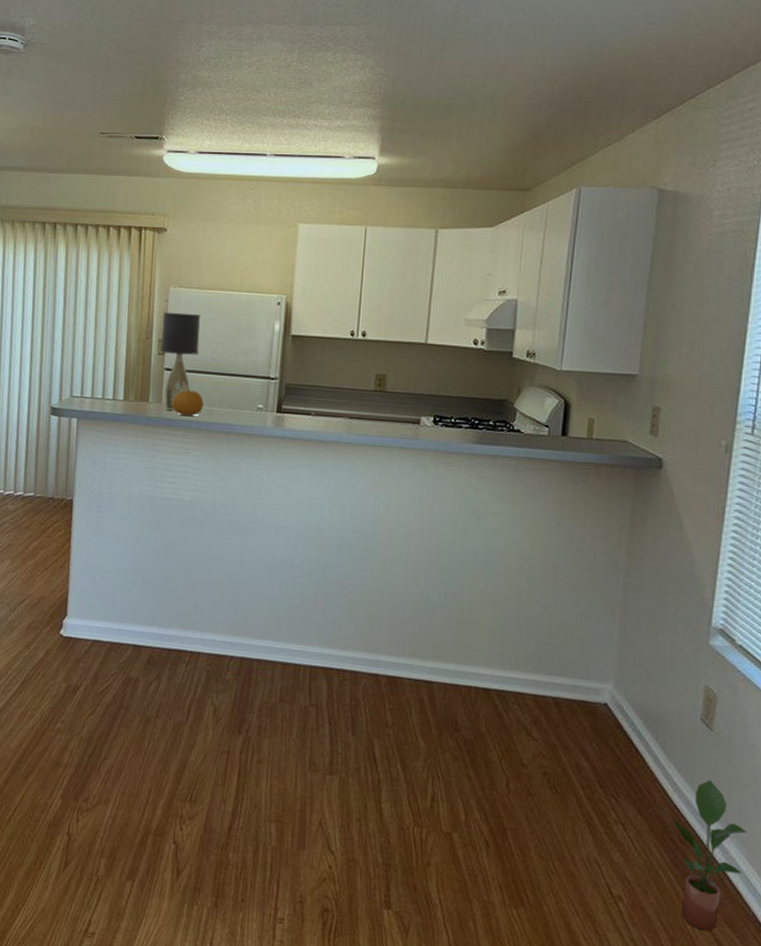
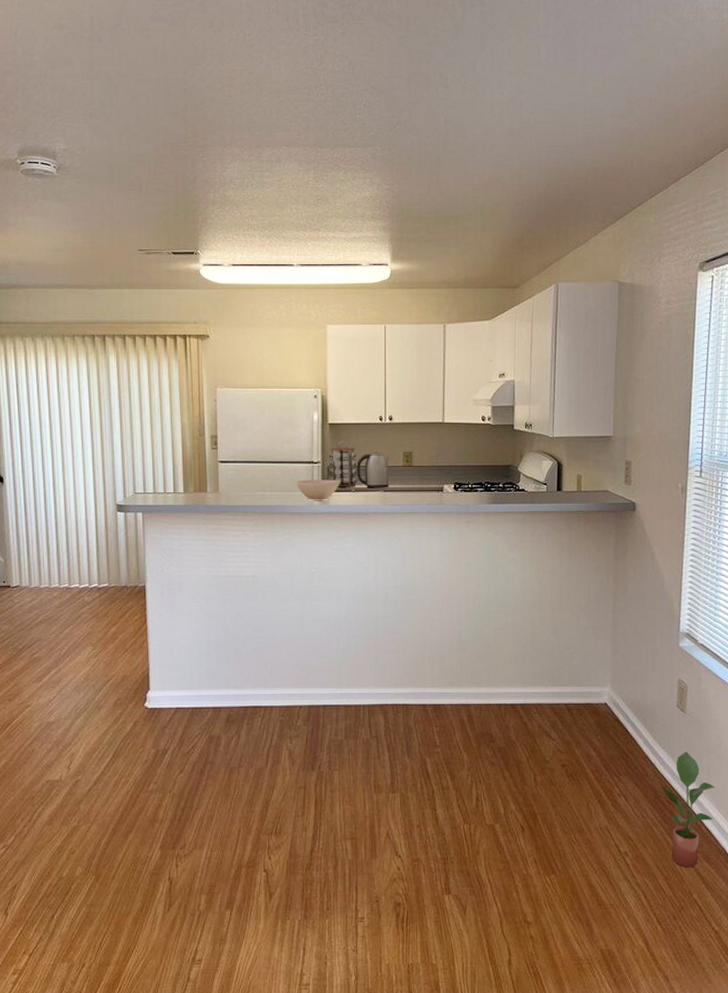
table lamp: present [160,311,202,412] -> none [213,410,248,499]
fruit: present [172,389,204,417] -> none [229,478,257,502]
bowl: none [248,397,299,423] -> present [296,479,340,500]
spice rack: none [287,356,321,410] -> present [329,441,357,487]
kettle: none [319,372,358,415] -> present [357,452,389,488]

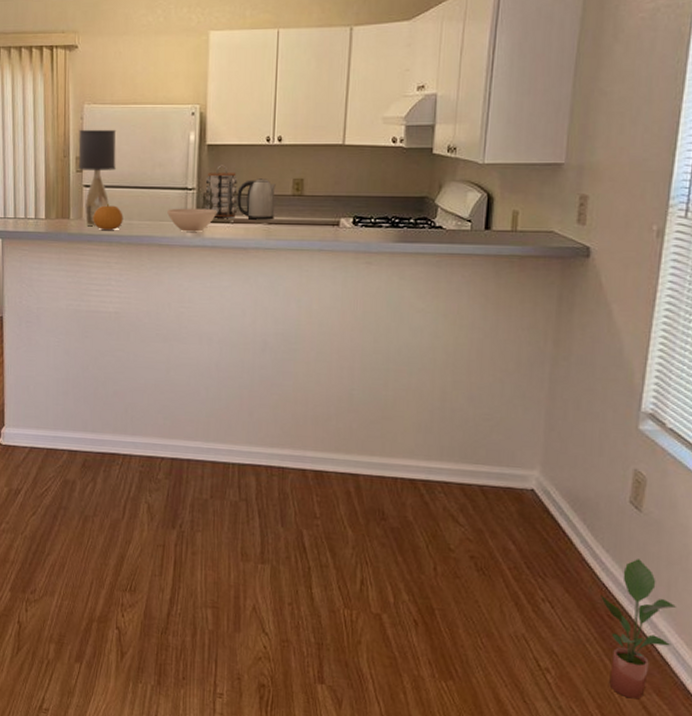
table lamp: none [213,410,248,499] -> present [78,129,117,227]
fruit: none [229,478,257,502] -> present [93,204,123,231]

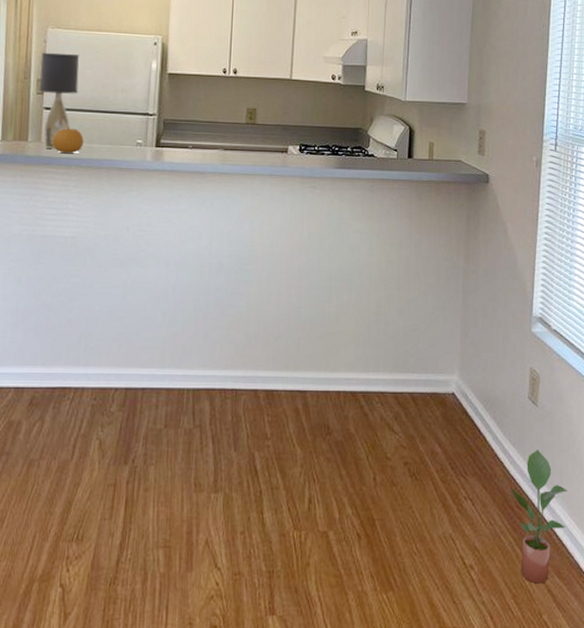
bowl: present [167,208,218,232] -> none [128,132,177,156]
spice rack: present [205,165,238,218] -> none [166,93,196,144]
kettle: present [237,178,276,220] -> none [195,107,231,146]

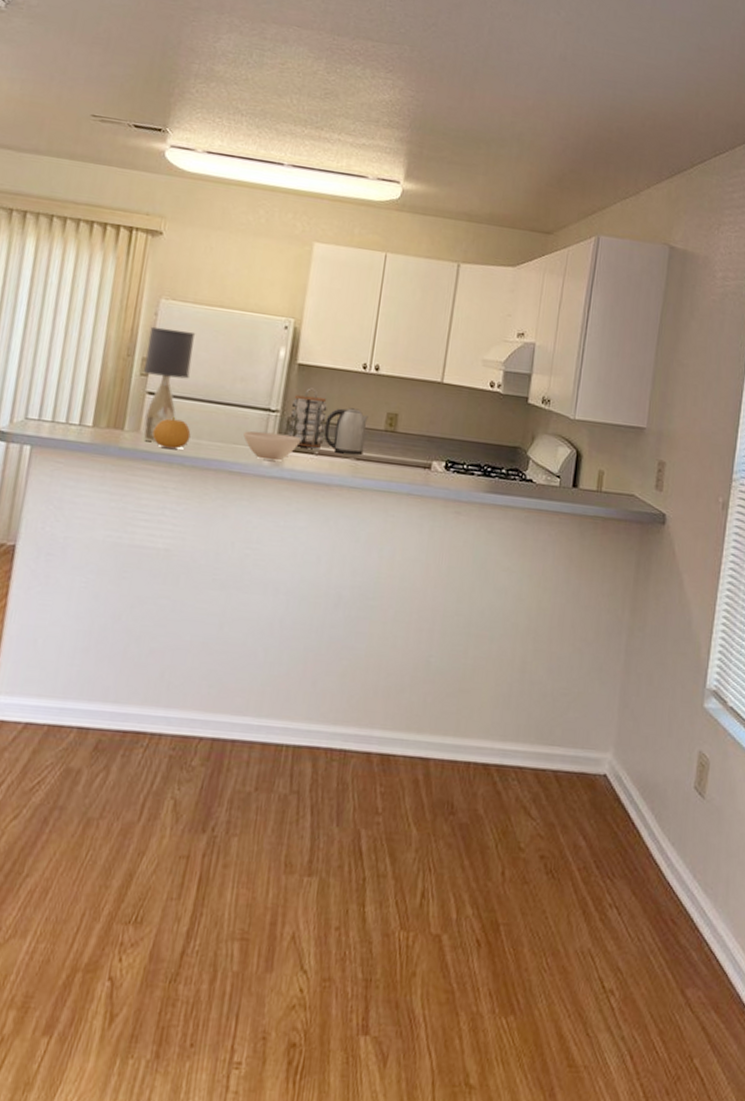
bowl: none [128,132,177,156] -> present [243,431,302,461]
spice rack: none [166,93,196,144] -> present [288,387,328,449]
kettle: none [195,107,231,146] -> present [323,408,368,456]
potted plant: present [509,450,567,584] -> none [664,852,734,1019]

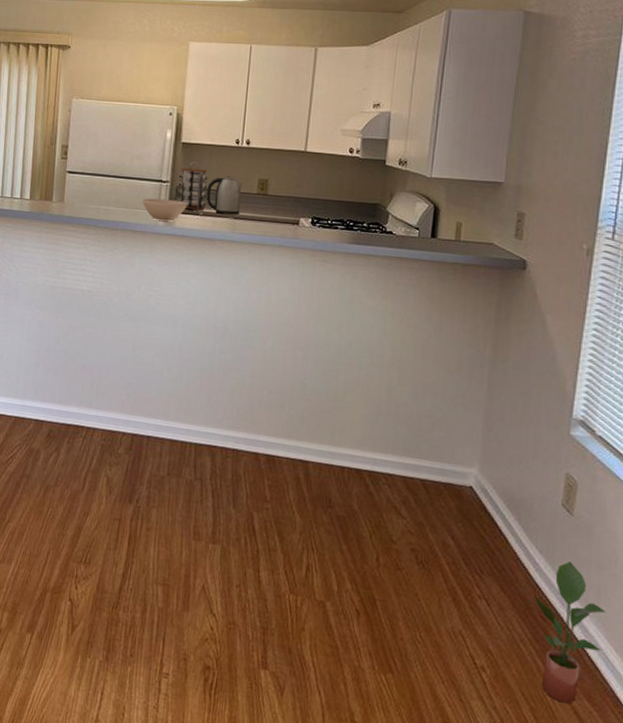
table lamp: present [143,326,196,443] -> none [63,120,101,210]
fruit: present [152,417,191,450] -> none [73,190,102,215]
potted plant: none [664,852,734,1019] -> present [533,561,605,704]

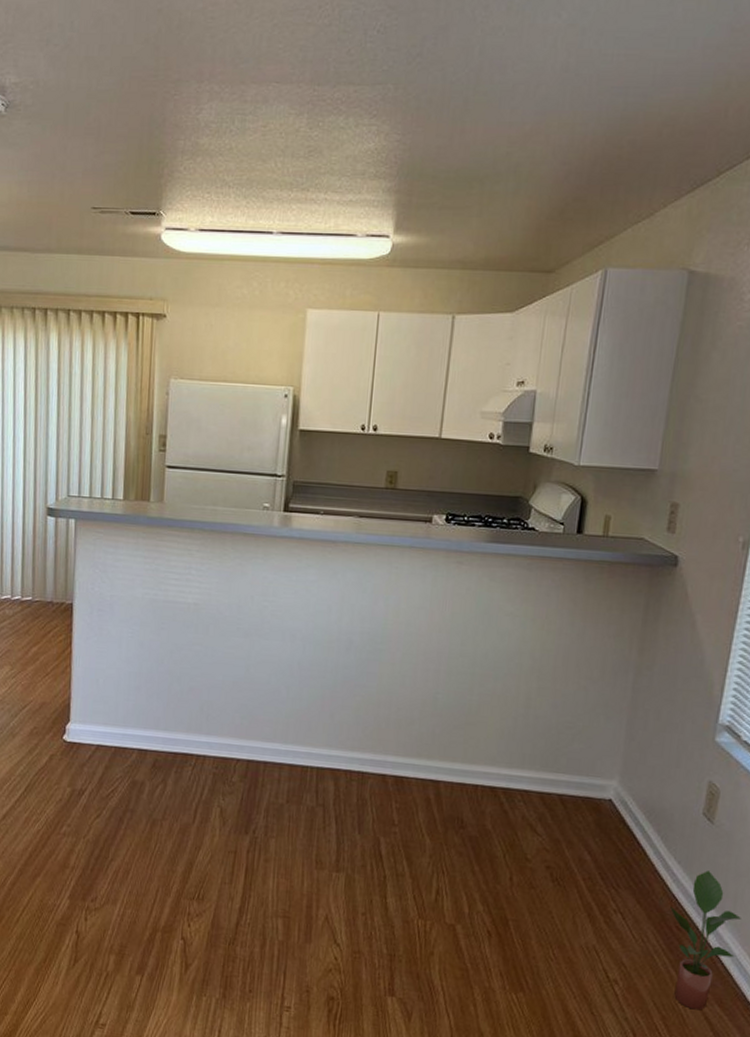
bowl: present [142,198,188,222] -> none [254,495,307,522]
spice rack: present [177,161,208,211] -> none [295,452,330,509]
kettle: present [206,176,243,215] -> none [327,468,369,513]

